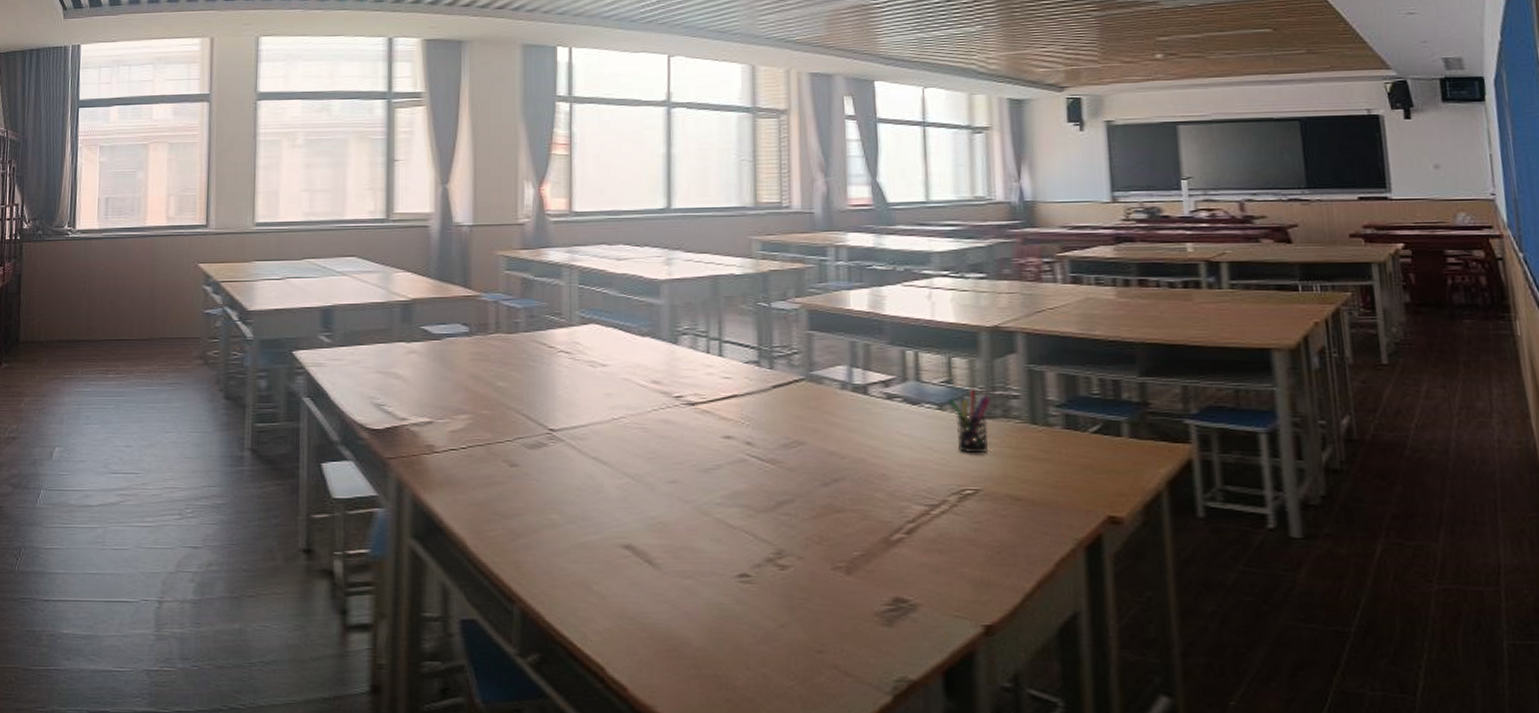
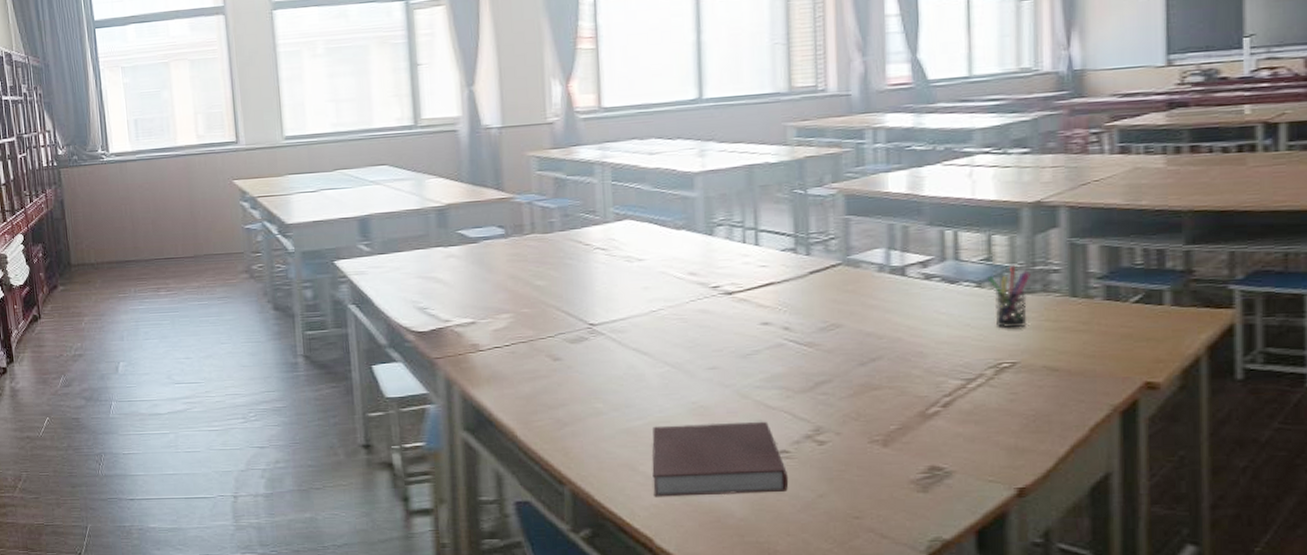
notebook: none [607,541,749,621] -> present [652,421,789,497]

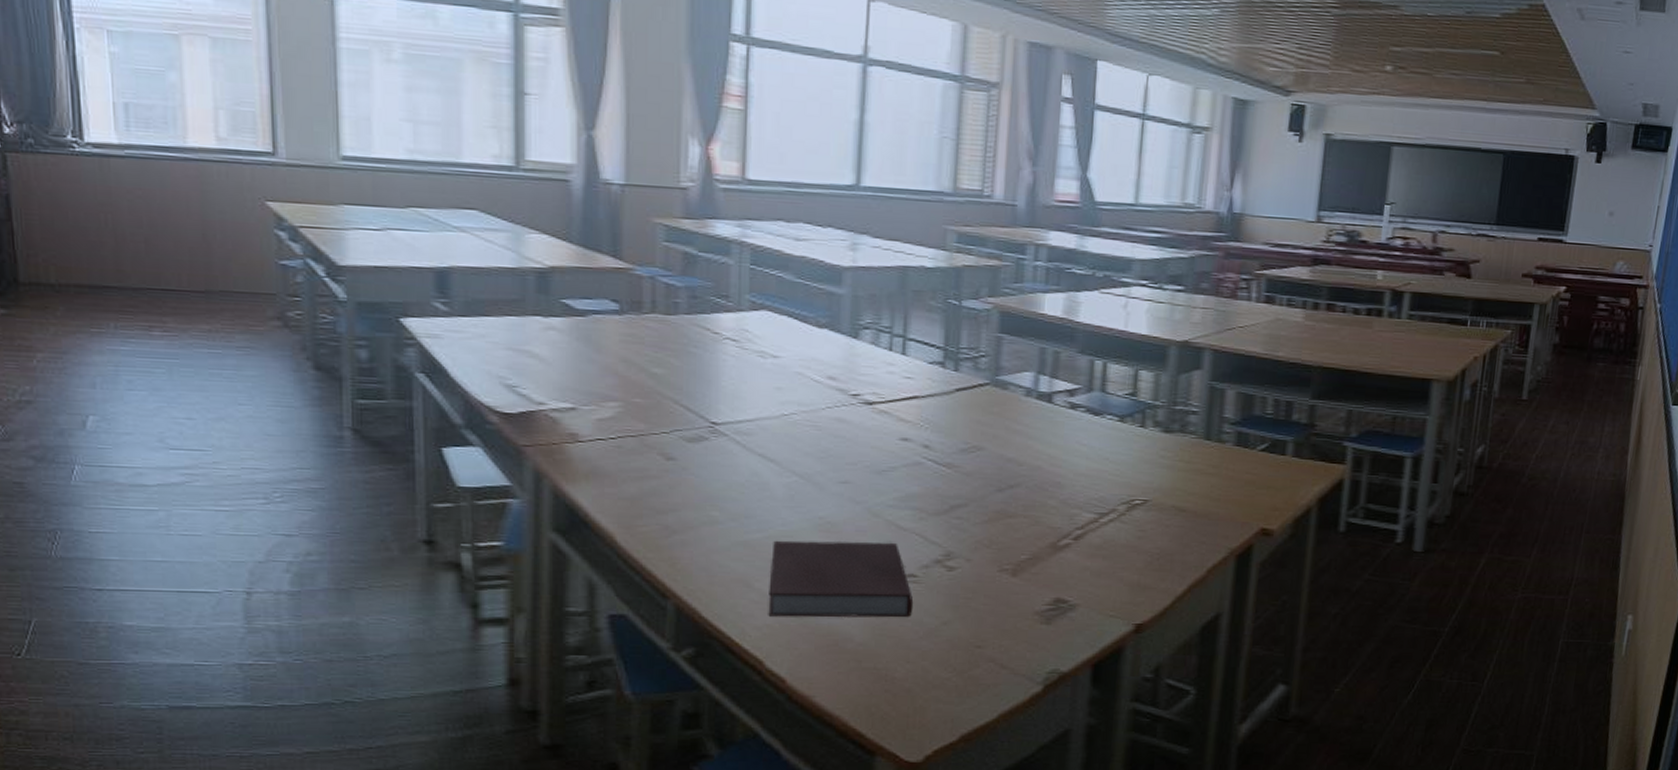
pen holder: present [987,265,1031,328] -> none [1130,403,1171,466]

